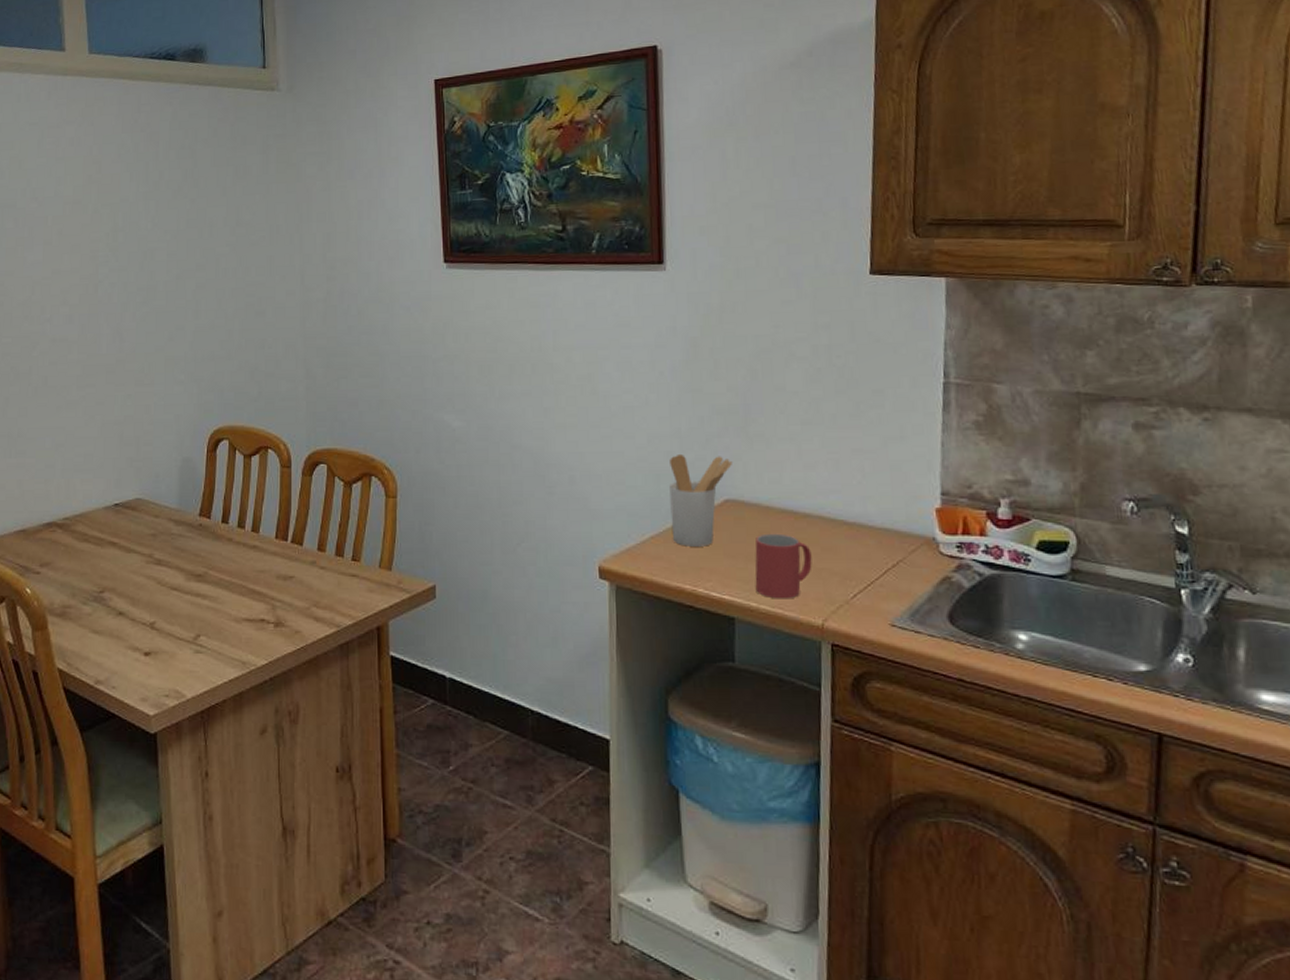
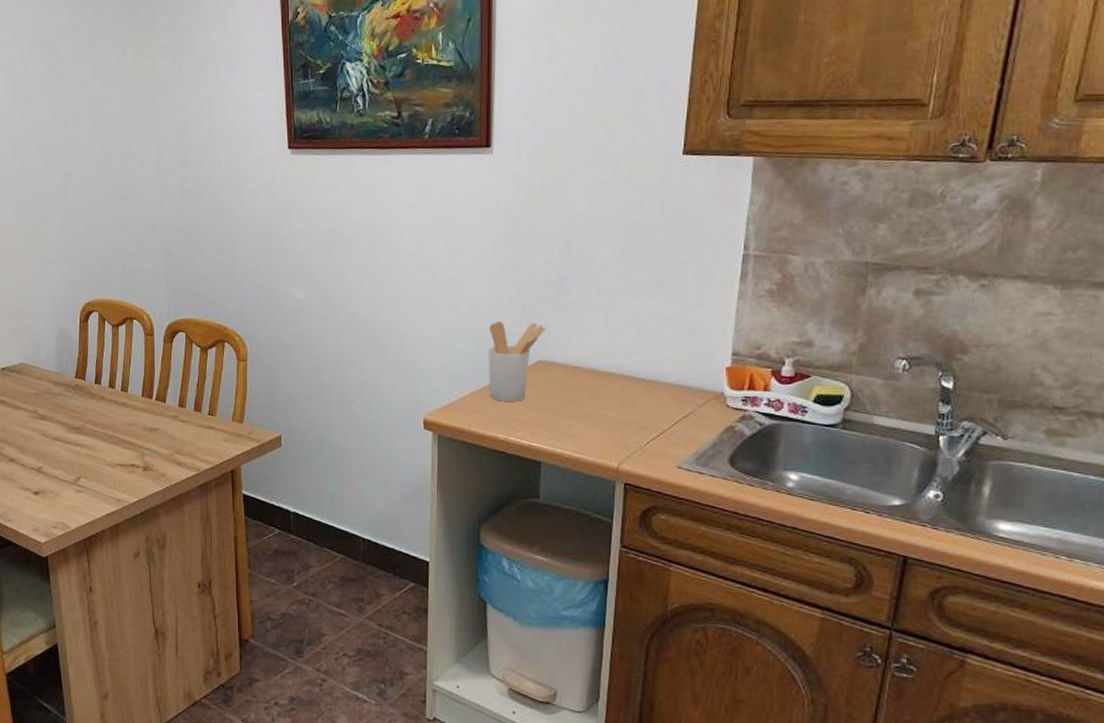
mug: present [755,533,812,599] -> none [560,390,612,446]

